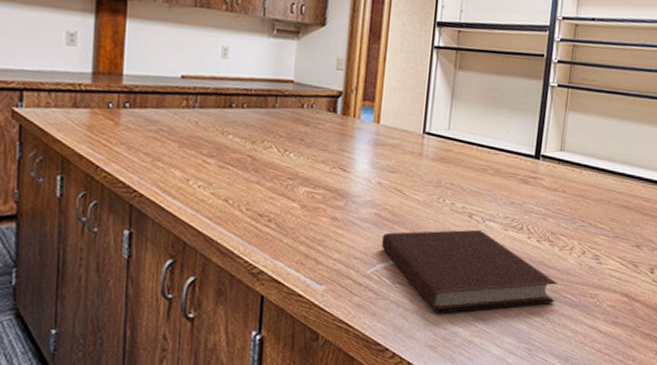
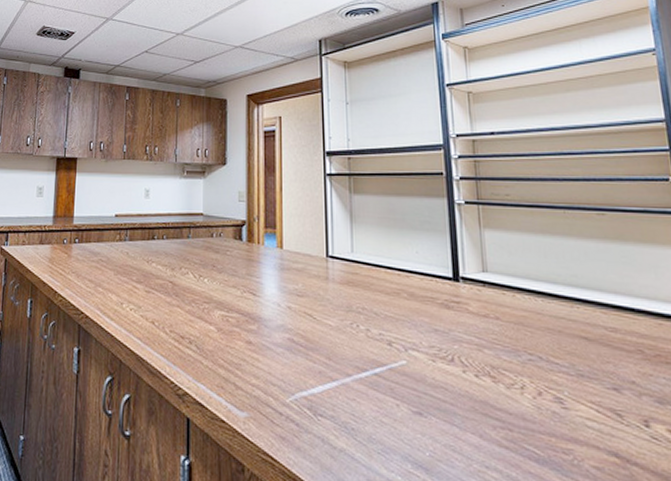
notebook: present [381,229,557,313] -> none [297,358,514,456]

